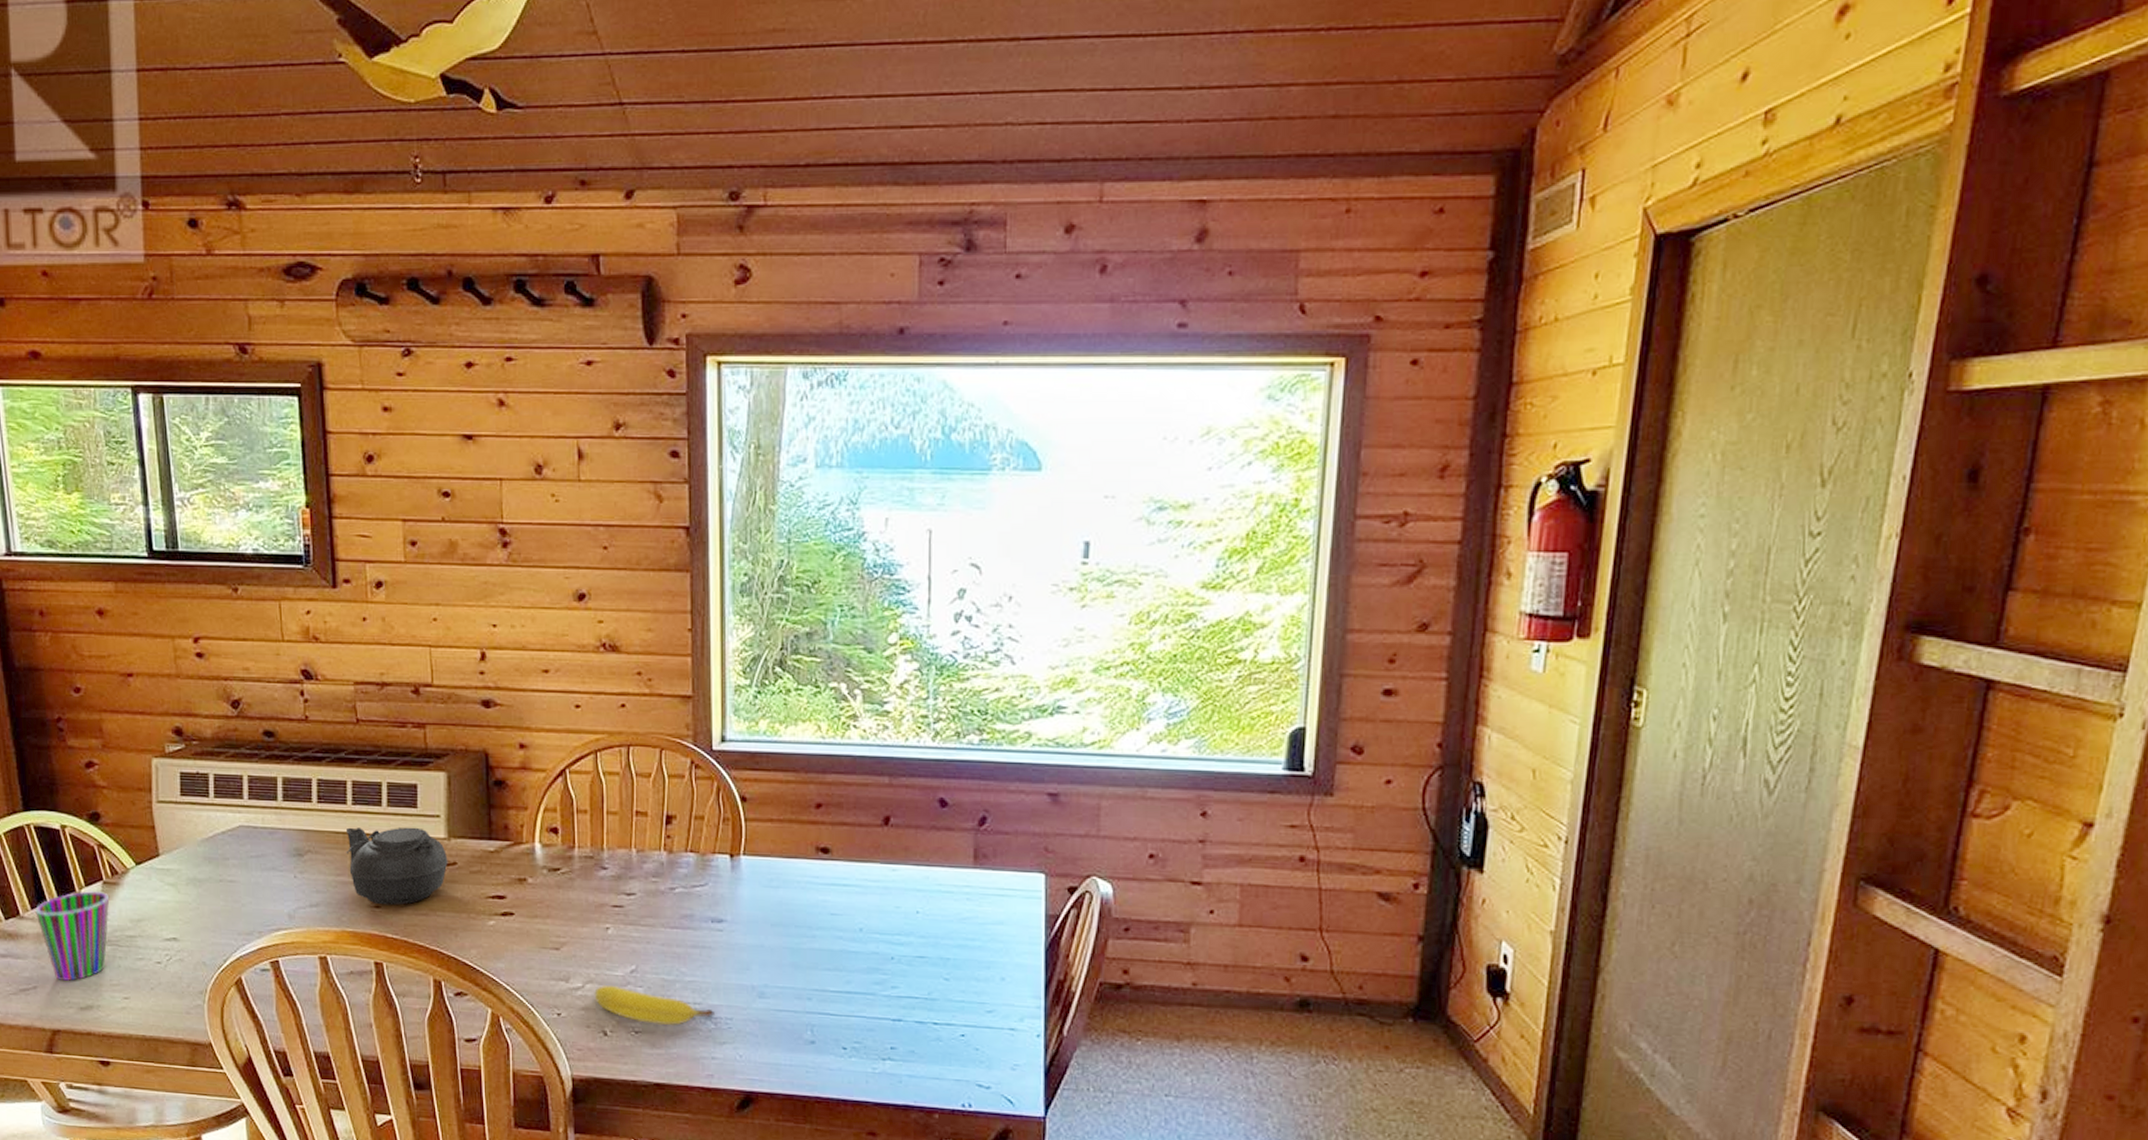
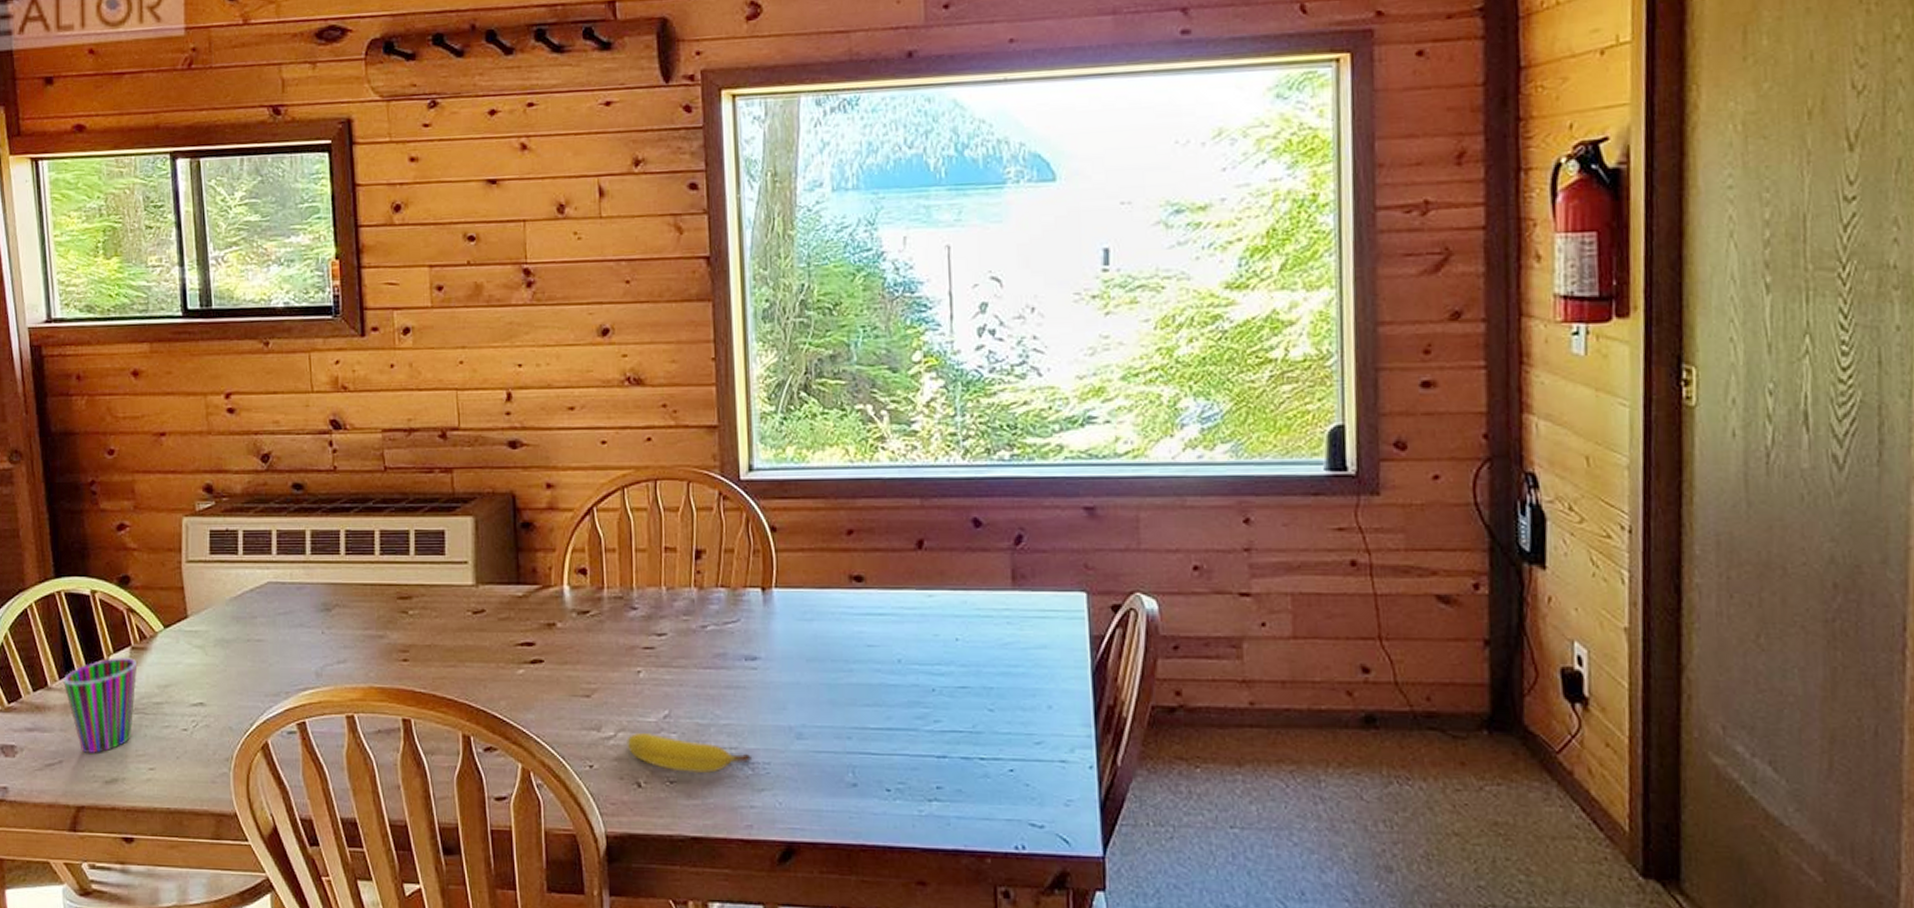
teapot: present [345,826,448,906] -> none [373,575,476,658]

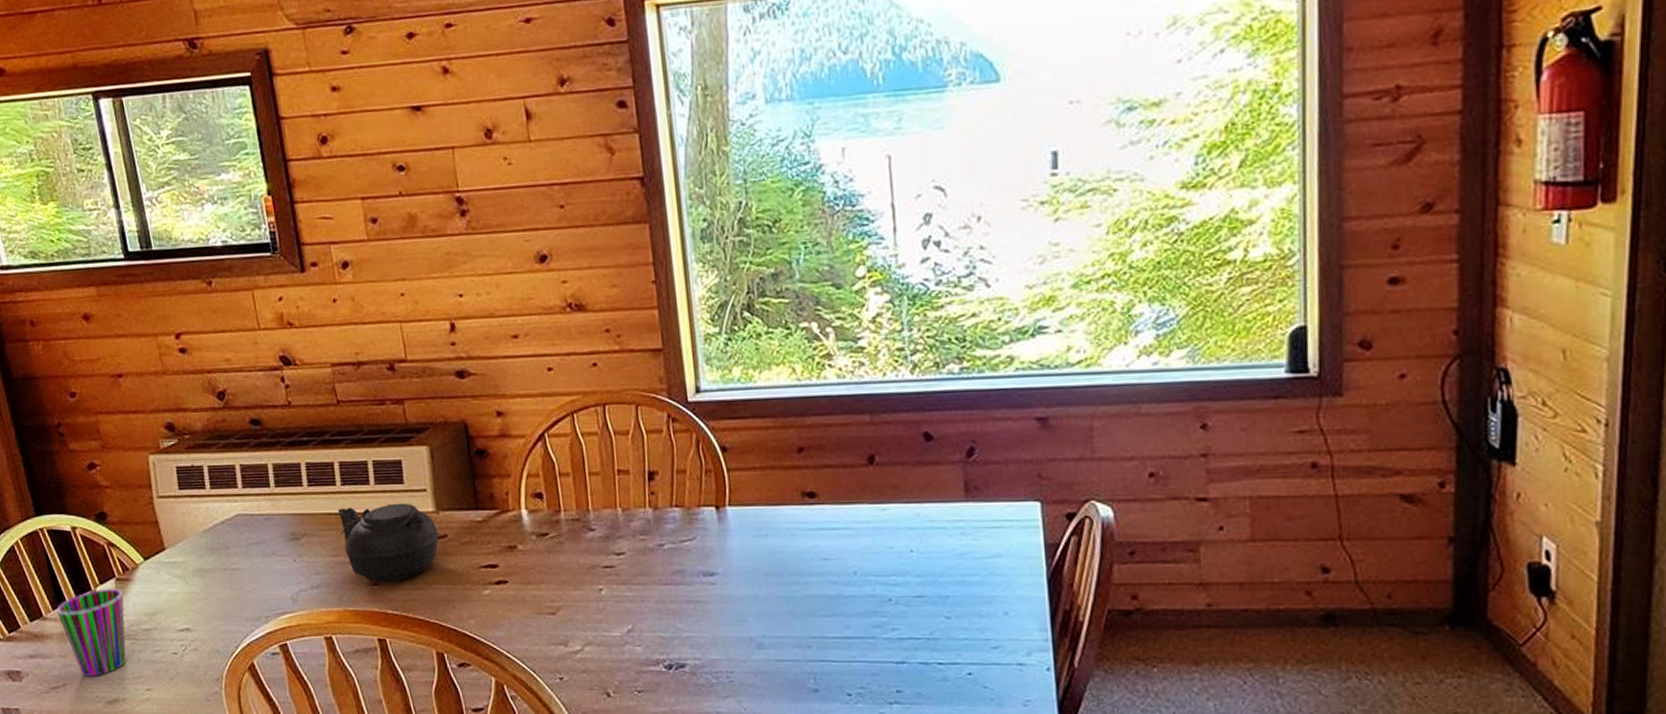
teapot: none [373,575,476,658] -> present [337,503,439,582]
fruit: present [627,732,751,774] -> none [593,646,715,683]

